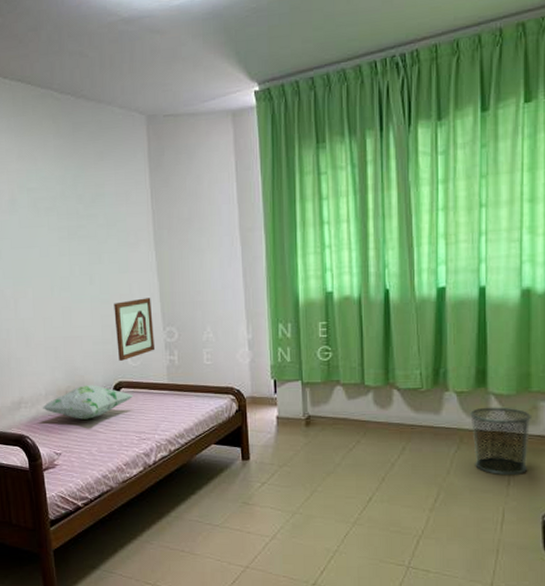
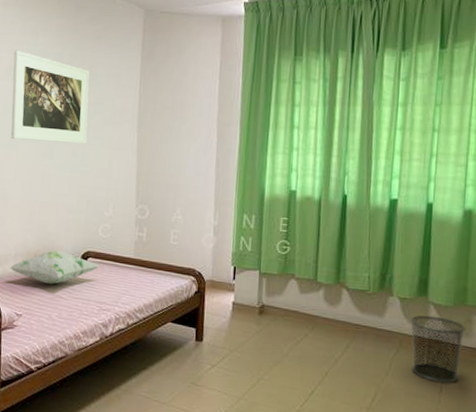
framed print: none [14,179,104,276] -> present [11,50,90,144]
picture frame: present [114,298,156,361] -> none [90,174,128,232]

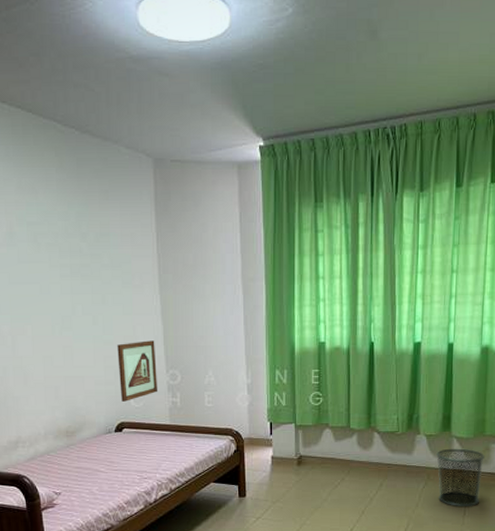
decorative pillow: present [10,250,101,285] -> none [42,425,137,459]
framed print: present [11,50,90,144] -> none [13,212,107,313]
picture frame: none [90,174,128,232] -> present [117,340,158,402]

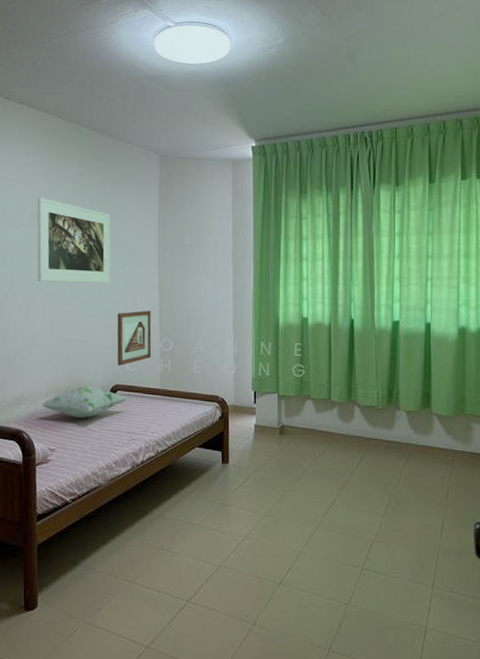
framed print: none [13,212,107,313] -> present [37,197,111,283]
decorative pillow: none [42,425,137,459] -> present [42,386,130,418]
waste bin: present [436,448,484,506] -> none [417,425,466,486]

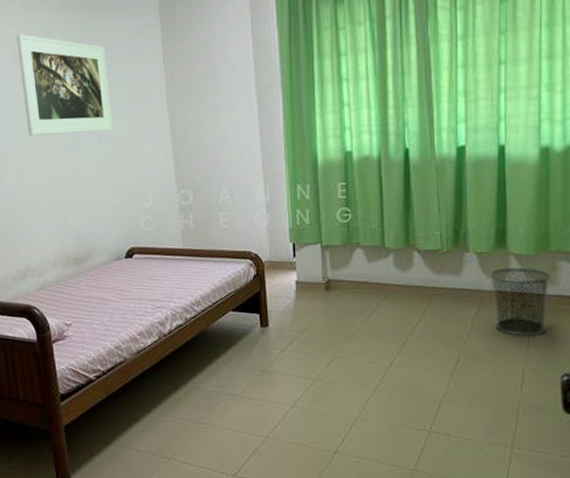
decorative pillow: present [42,386,130,418] -> none [51,251,149,288]
picture frame: present [117,310,152,366] -> none [125,159,170,226]
waste bin: none [417,425,466,486] -> present [490,267,550,336]

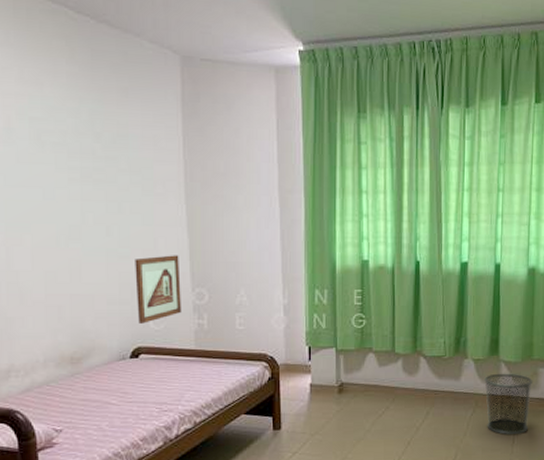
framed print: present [16,33,114,137] -> none [12,105,124,221]
picture frame: none [125,159,170,226] -> present [135,255,182,324]

